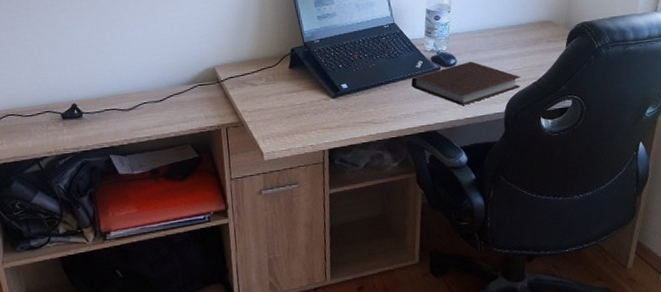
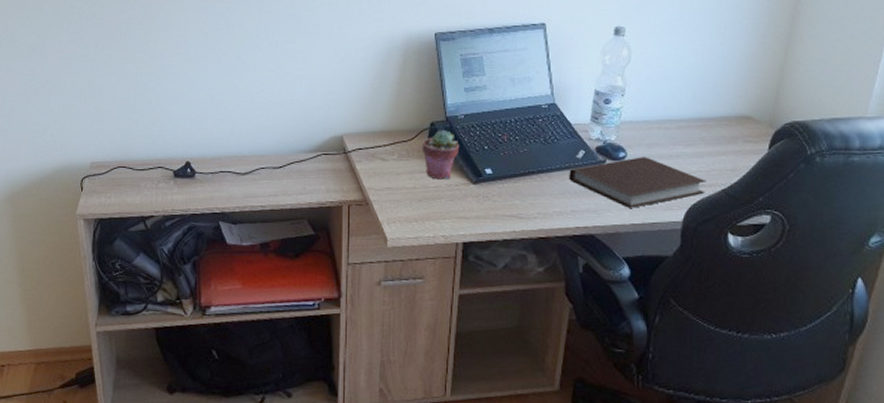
potted succulent: none [285,54,318,98] -> present [422,130,460,180]

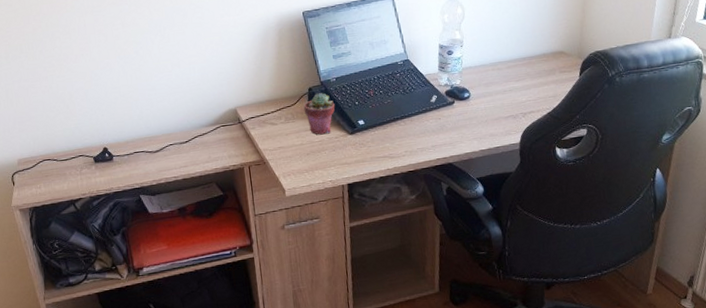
notebook: present [569,157,707,208] -> none [426,94,535,138]

